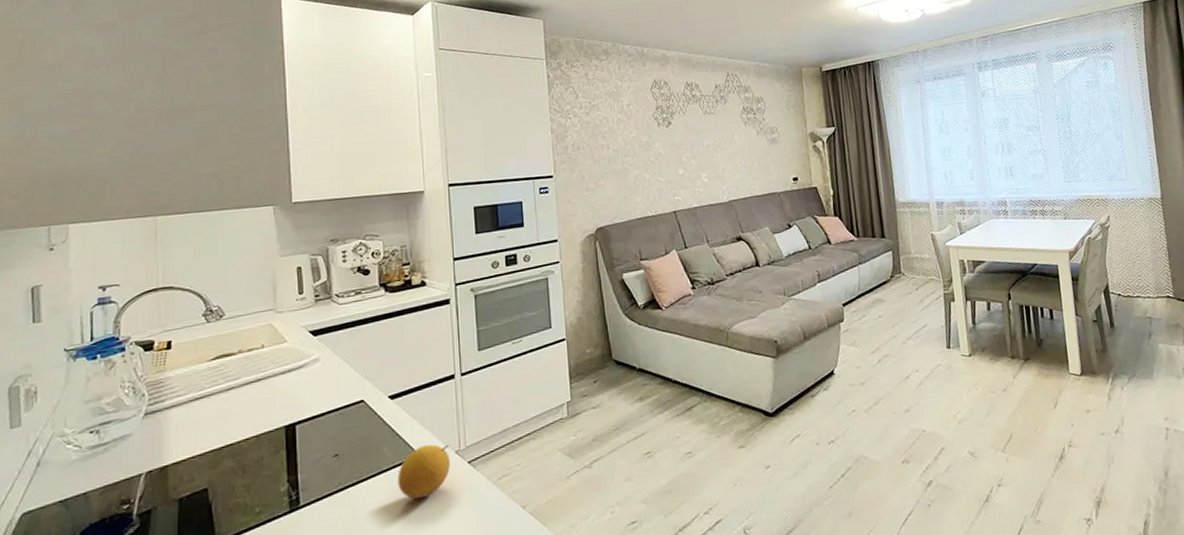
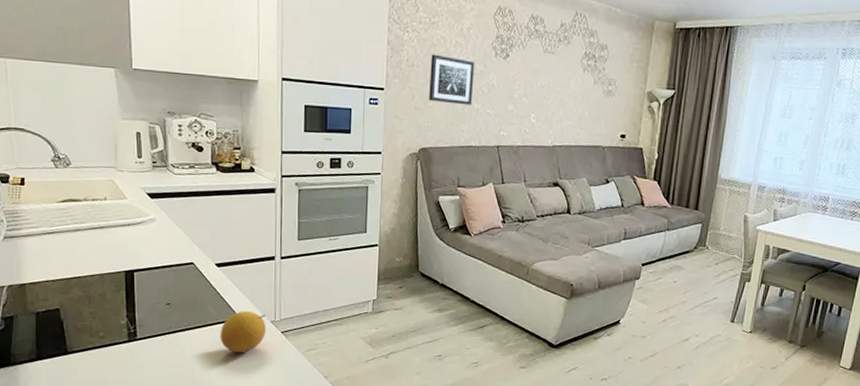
wall art: none [595,134,642,180] -> present [429,54,475,105]

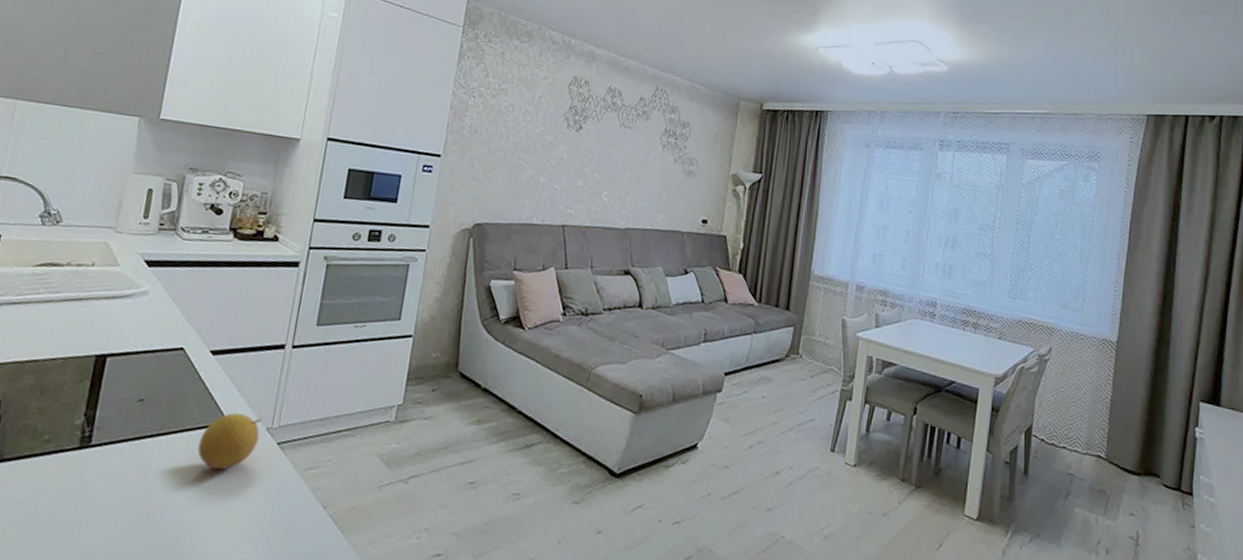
wall art: present [429,54,475,105] -> none [490,121,545,179]

